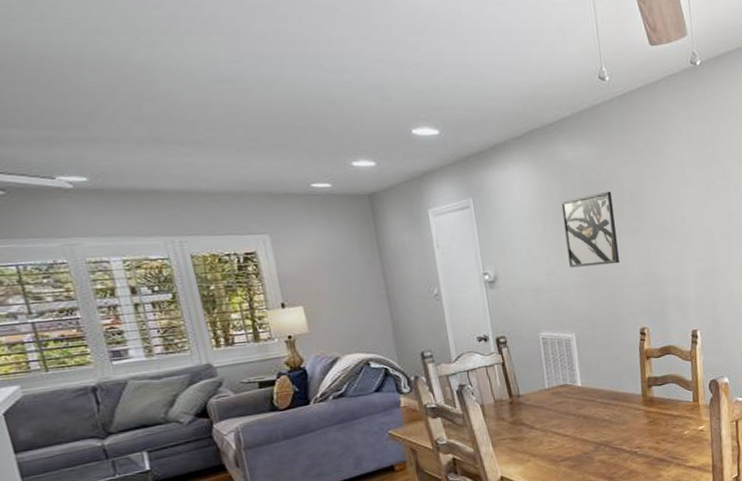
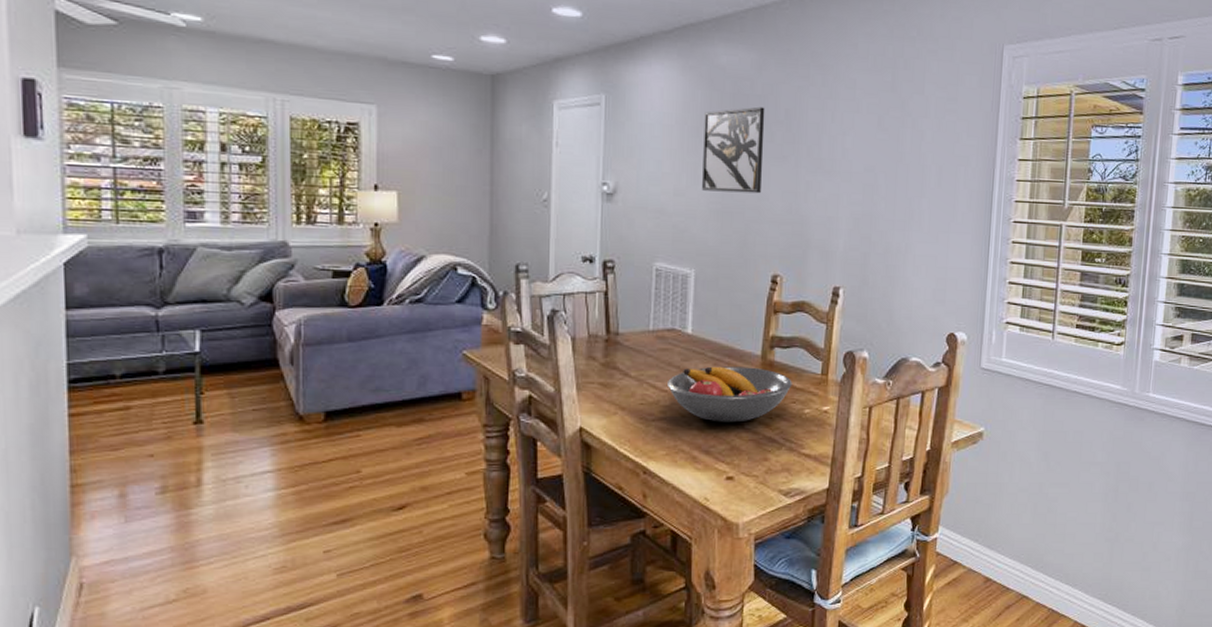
fruit bowl: none [568,404,671,454] -> present [668,366,792,423]

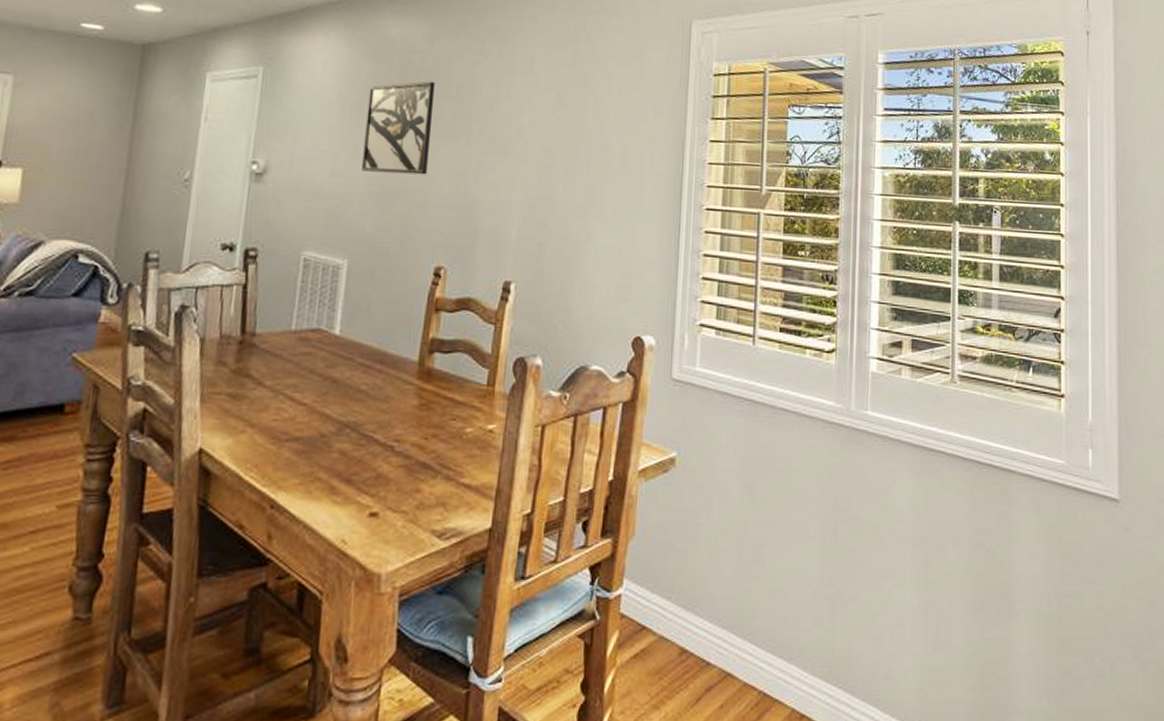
fruit bowl: present [668,366,792,423] -> none [307,374,453,444]

